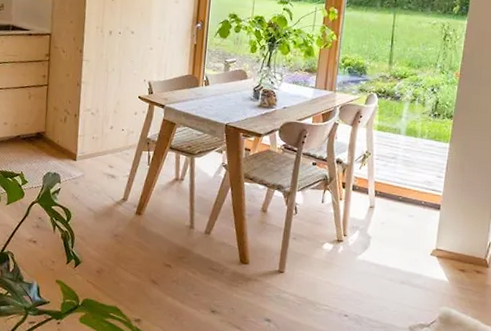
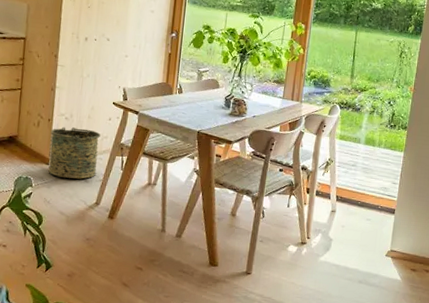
bucket: none [75,122,127,175] -> present [48,126,101,179]

